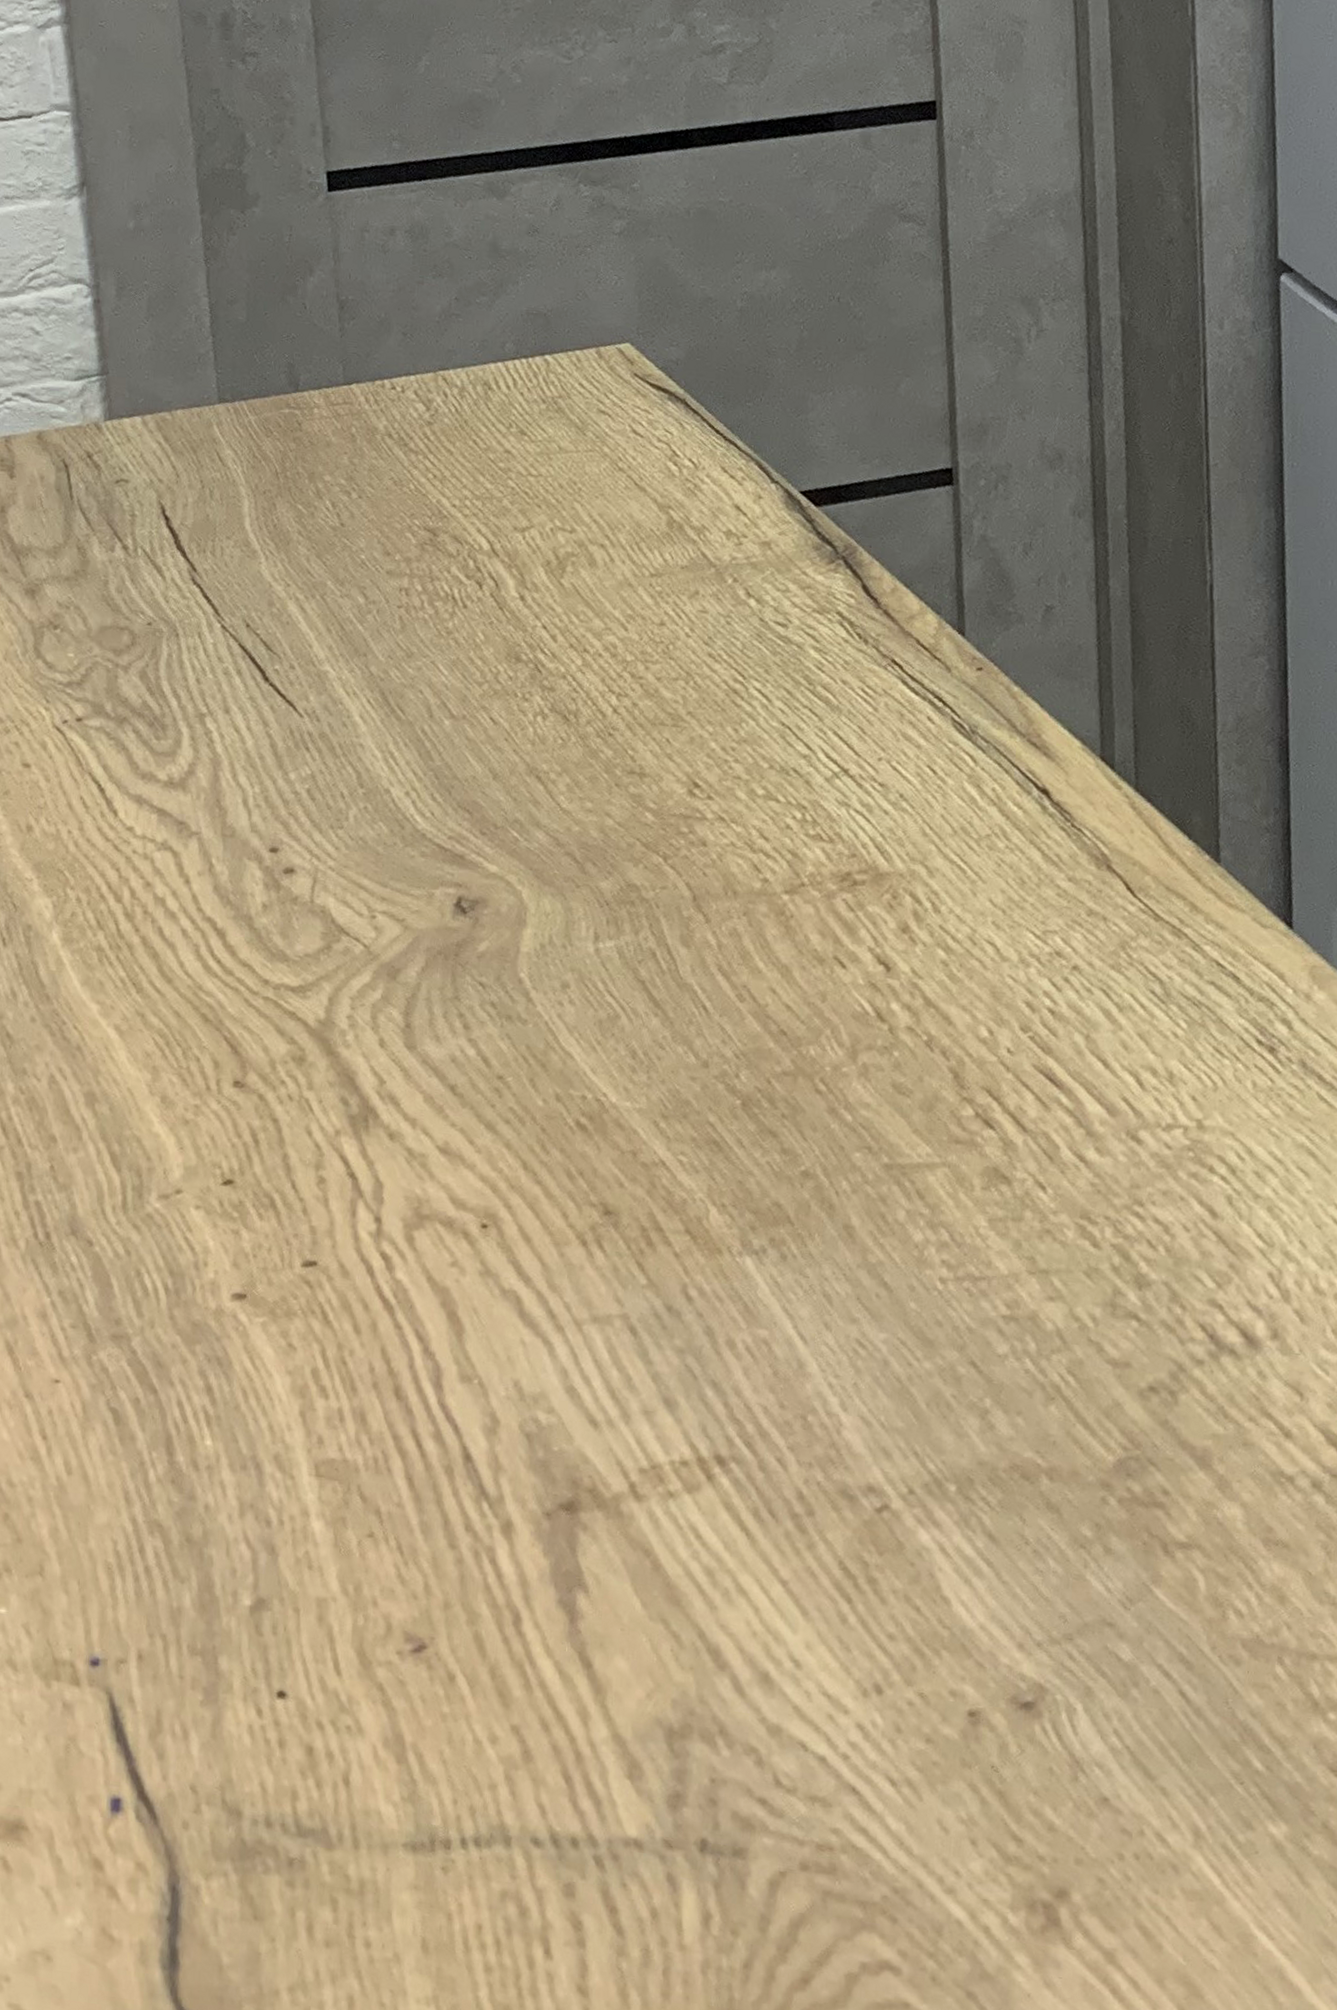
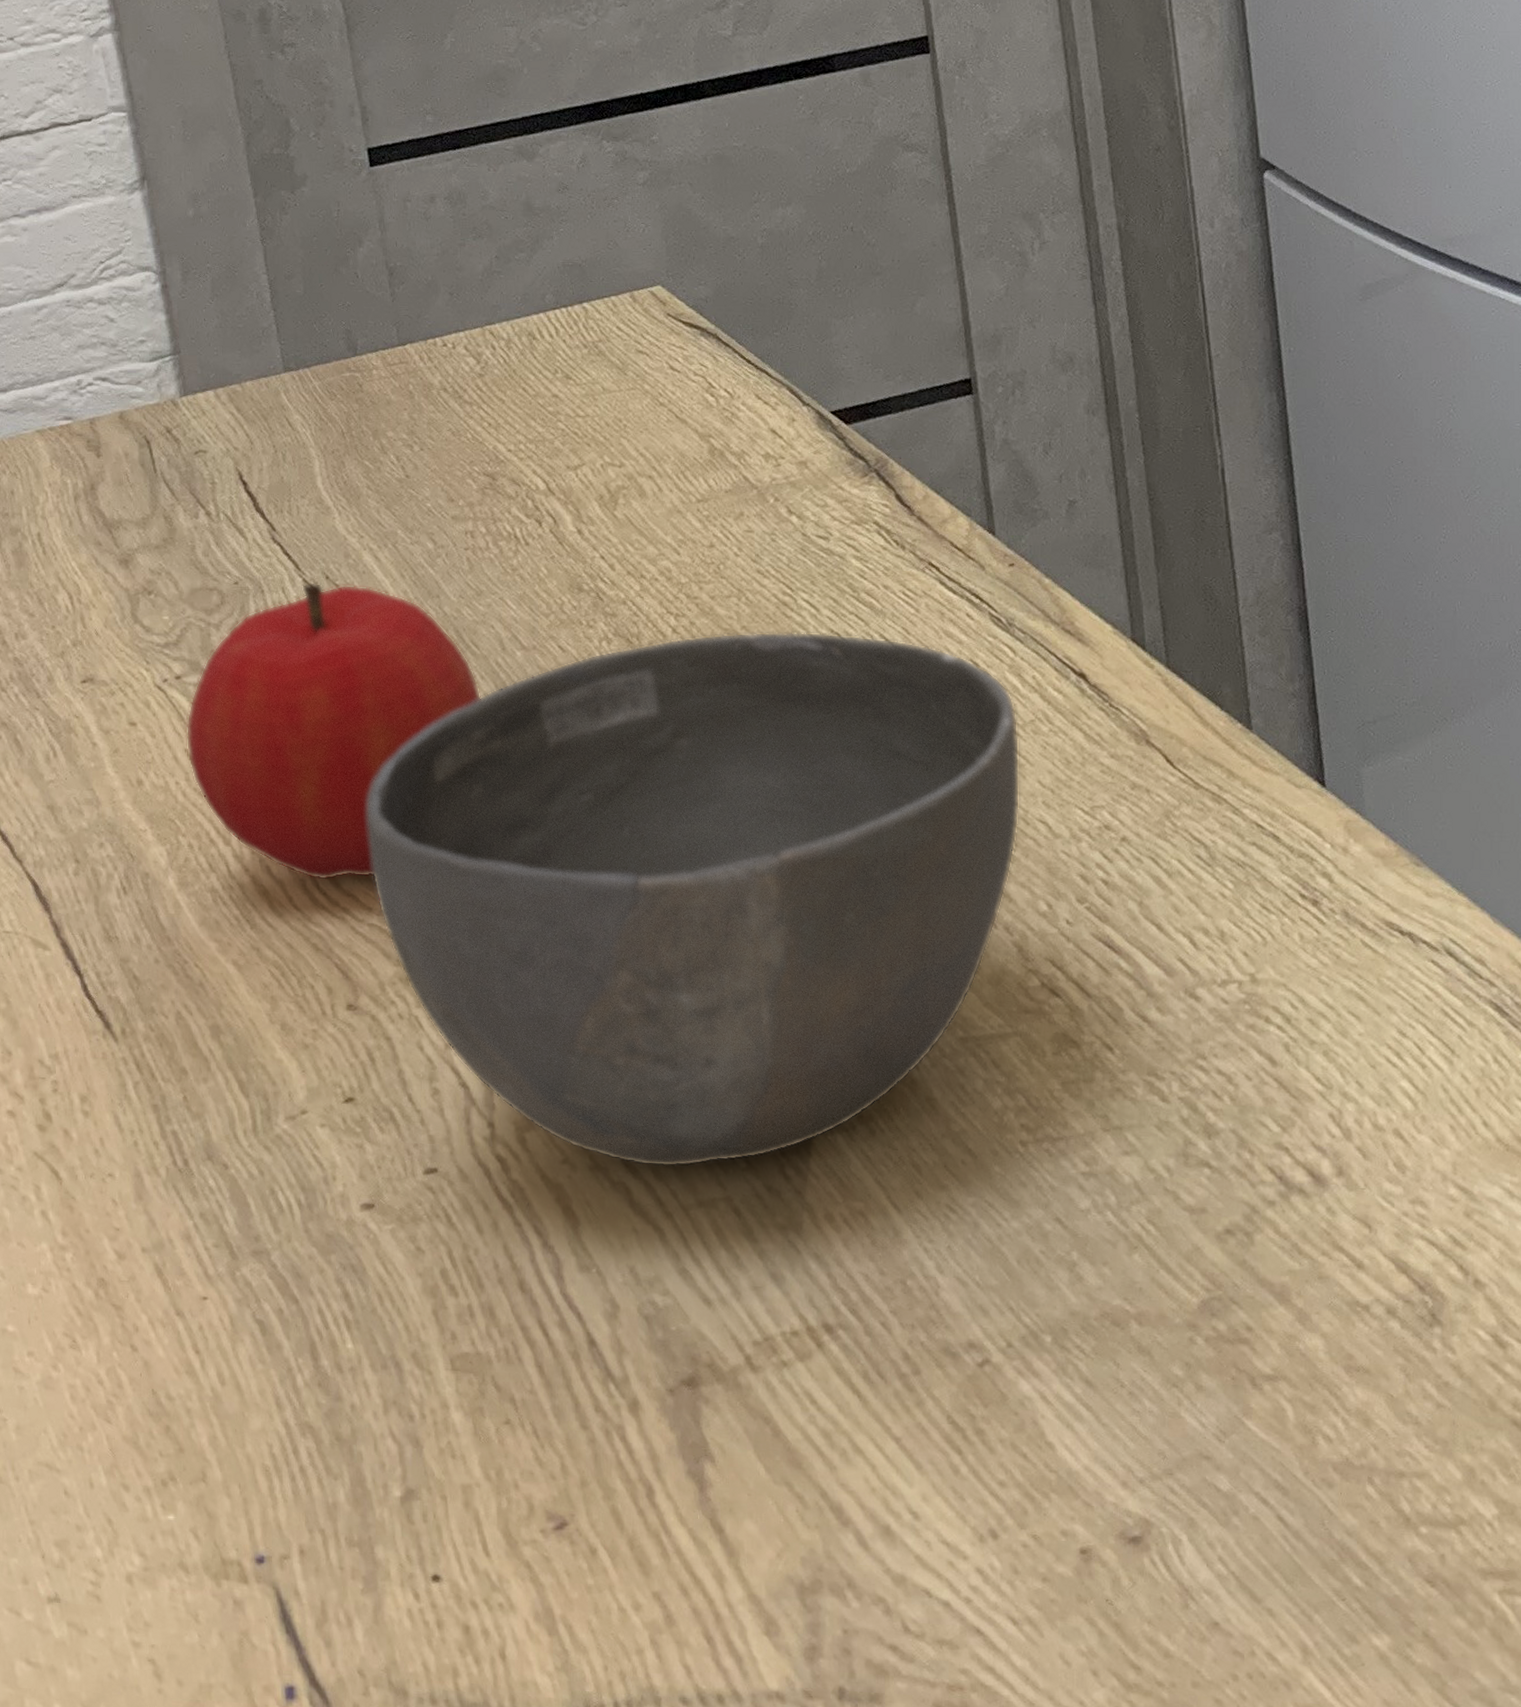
fruit: none [82,629,404,949] -> present [186,582,482,881]
bowl: none [270,717,974,1279] -> present [366,631,1020,1167]

